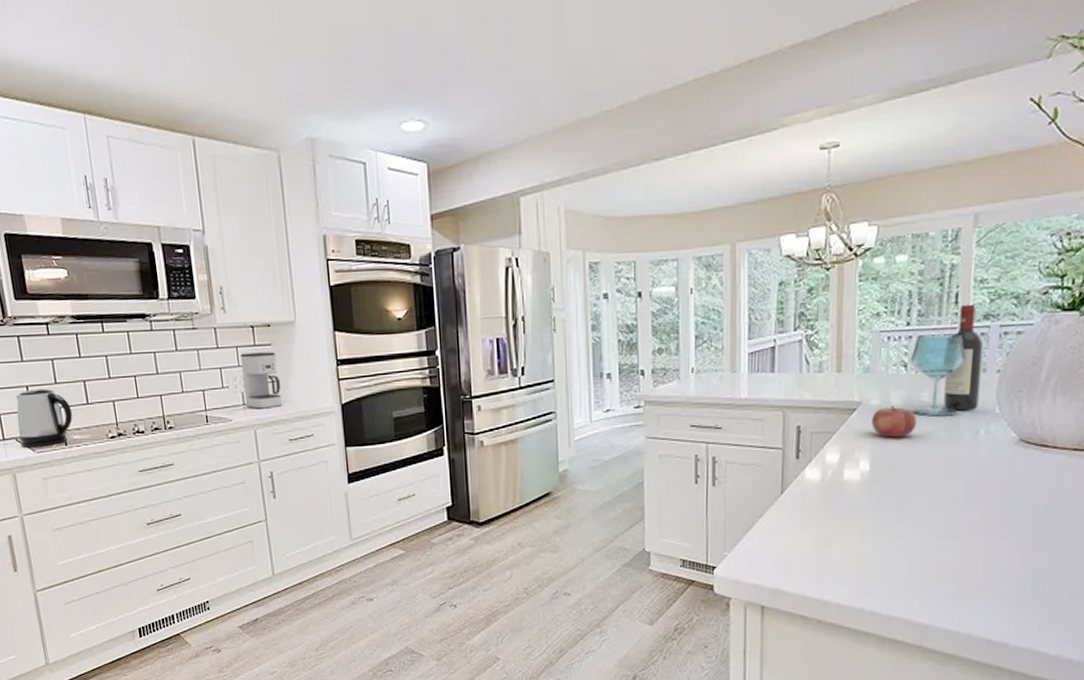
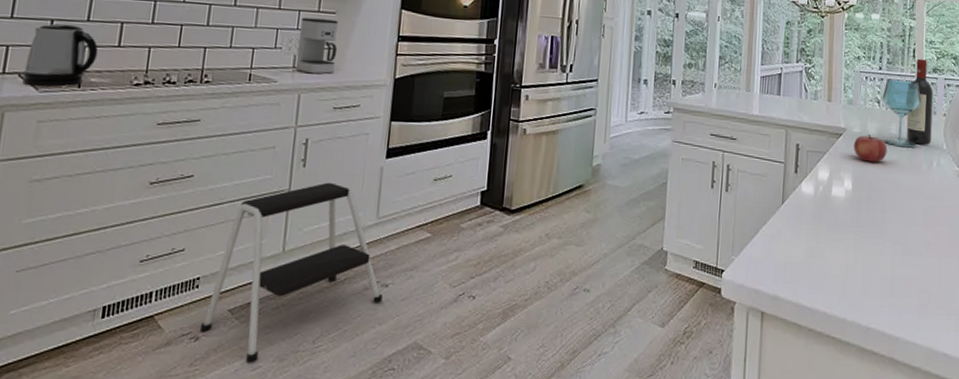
step stool: none [219,510,370,669] -> present [199,182,382,364]

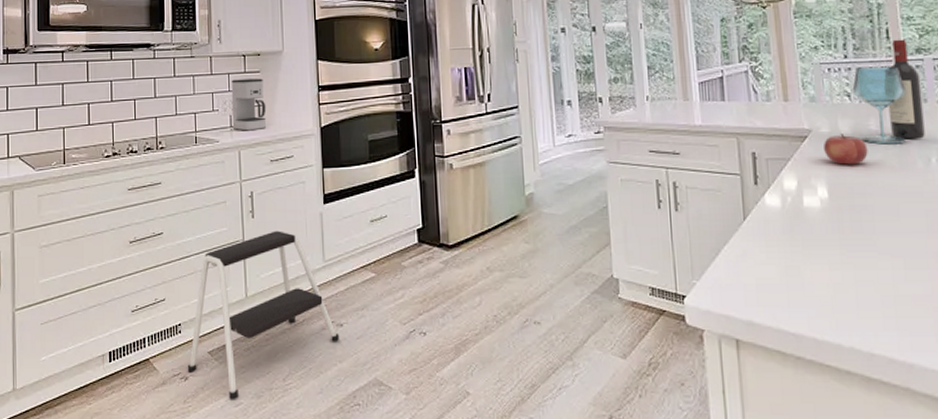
kettle: present [22,23,99,88] -> none [22,110,74,167]

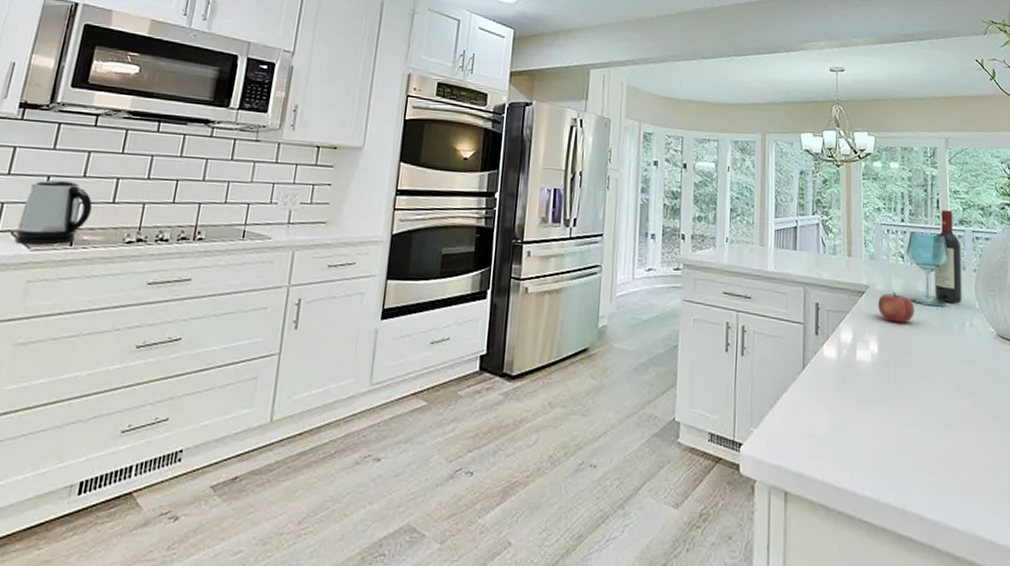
kettle: none [22,110,74,167] -> present [14,179,93,246]
step stool: present [187,230,339,400] -> none [179,345,374,547]
coffee maker: present [231,78,267,131] -> none [290,171,335,231]

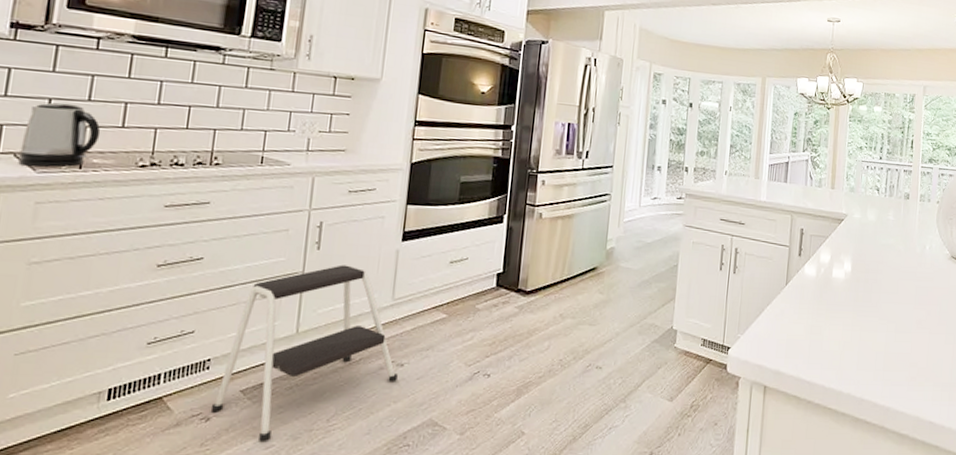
step stool: none [179,345,374,547] -> present [210,264,398,443]
fruit: present [878,292,915,323] -> none [854,220,885,246]
wine glass: present [906,231,950,307] -> none [881,168,918,233]
wine bottle: present [934,209,962,304] -> none [902,149,929,230]

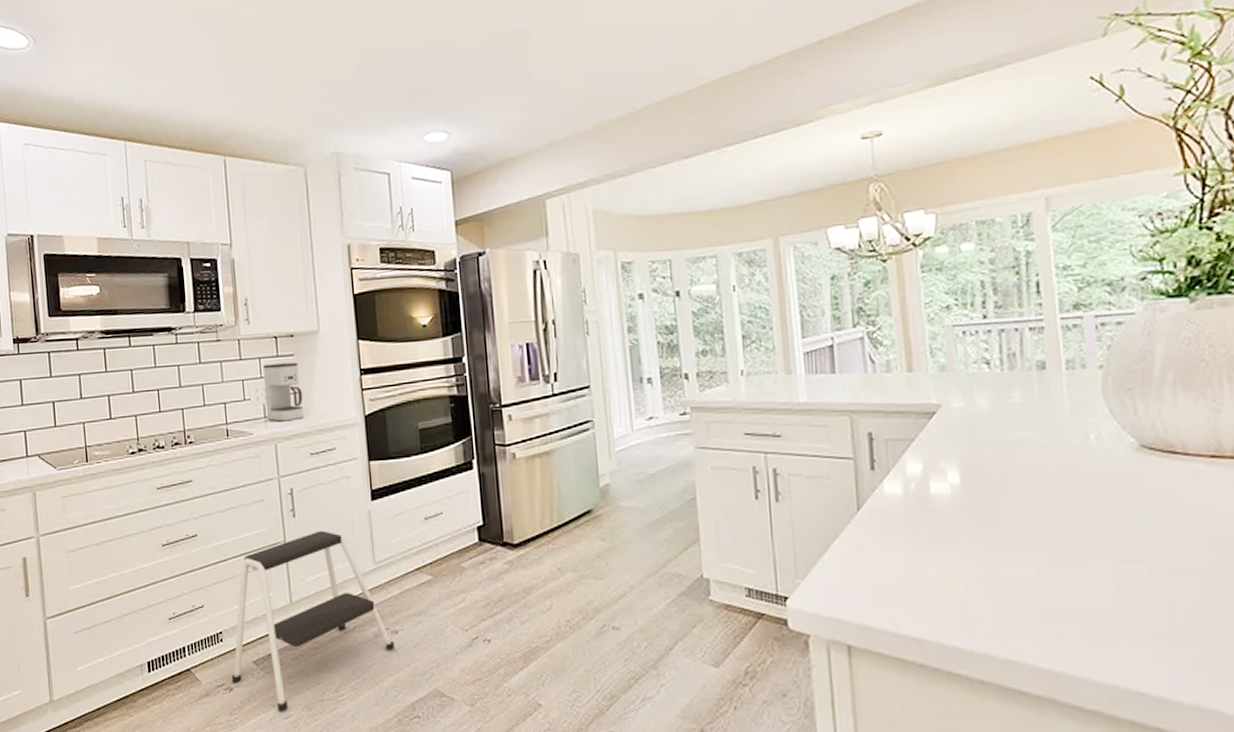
kettle: present [18,102,101,168] -> none [41,404,96,466]
coffee maker: none [309,101,354,158] -> present [262,362,304,422]

